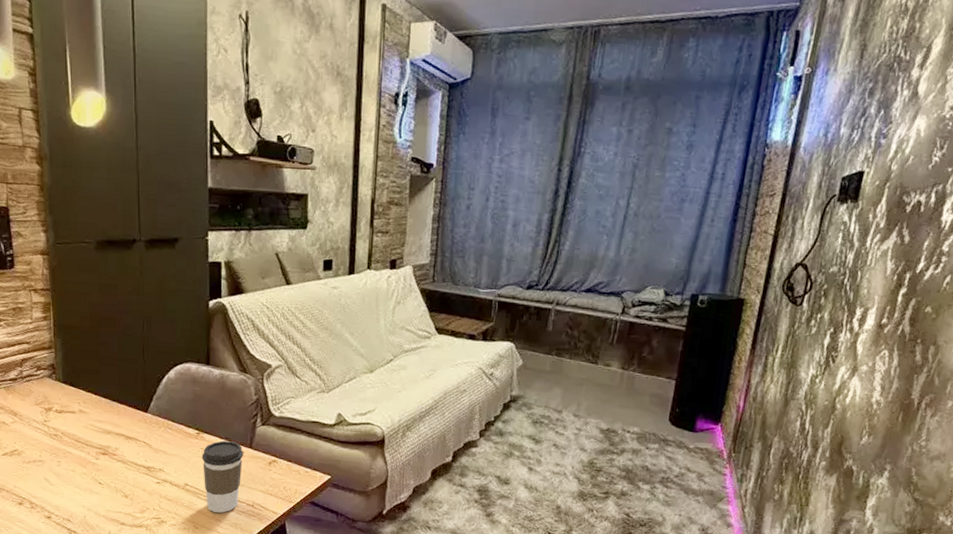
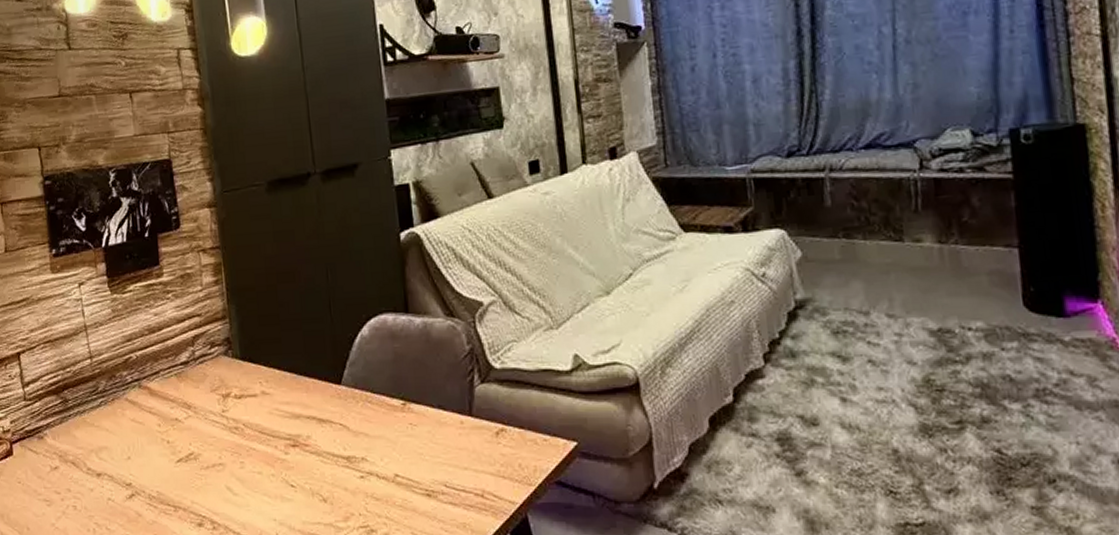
coffee cup: present [202,440,244,513] -> none [411,409,464,510]

